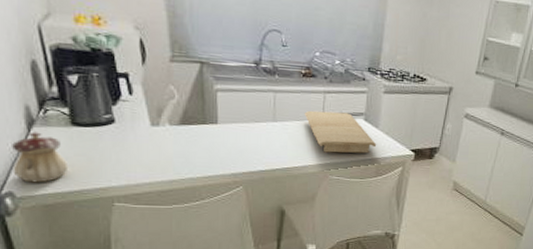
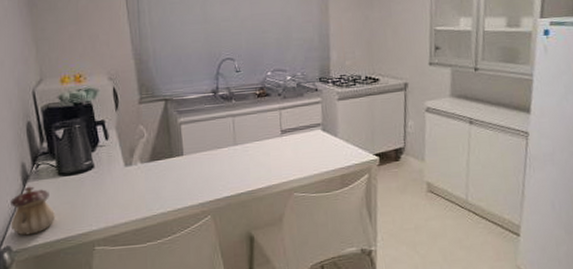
cutting board: present [304,110,377,153] -> none [262,126,338,170]

